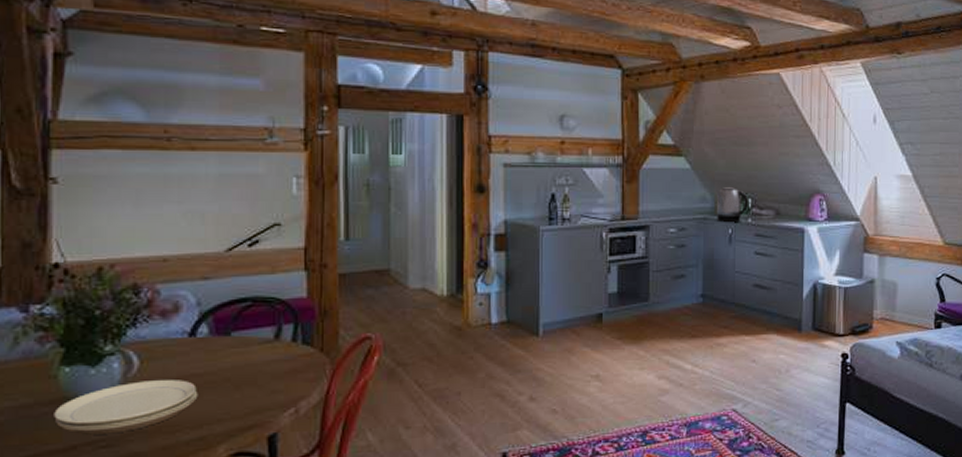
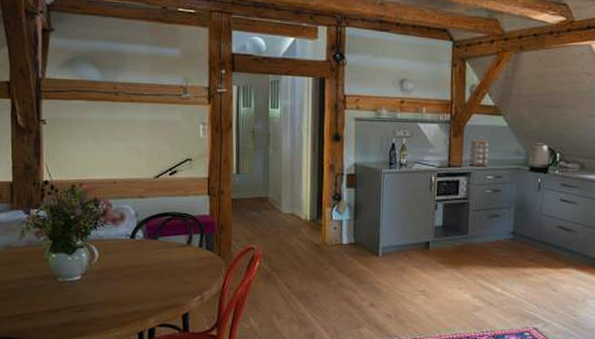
plate: present [54,380,198,435] -> none [46,267,137,303]
spice rack: none [646,181,670,217] -> present [468,136,489,166]

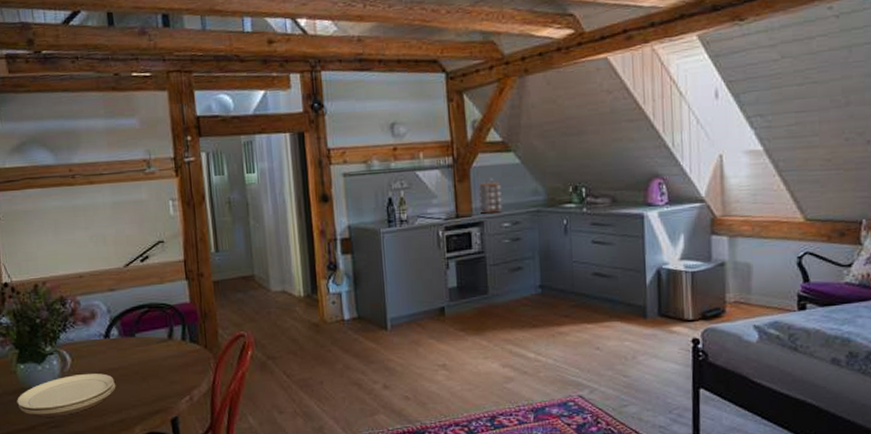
plate: none [46,267,137,303] -> present [17,373,116,418]
kettle: present [527,143,557,174] -> none [548,178,582,214]

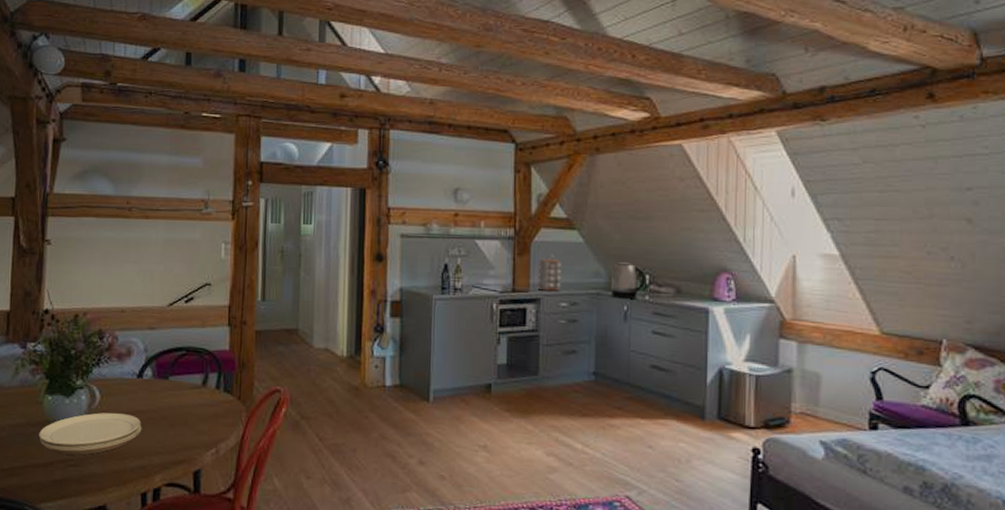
kettle: none [548,178,582,214] -> present [610,262,645,300]

